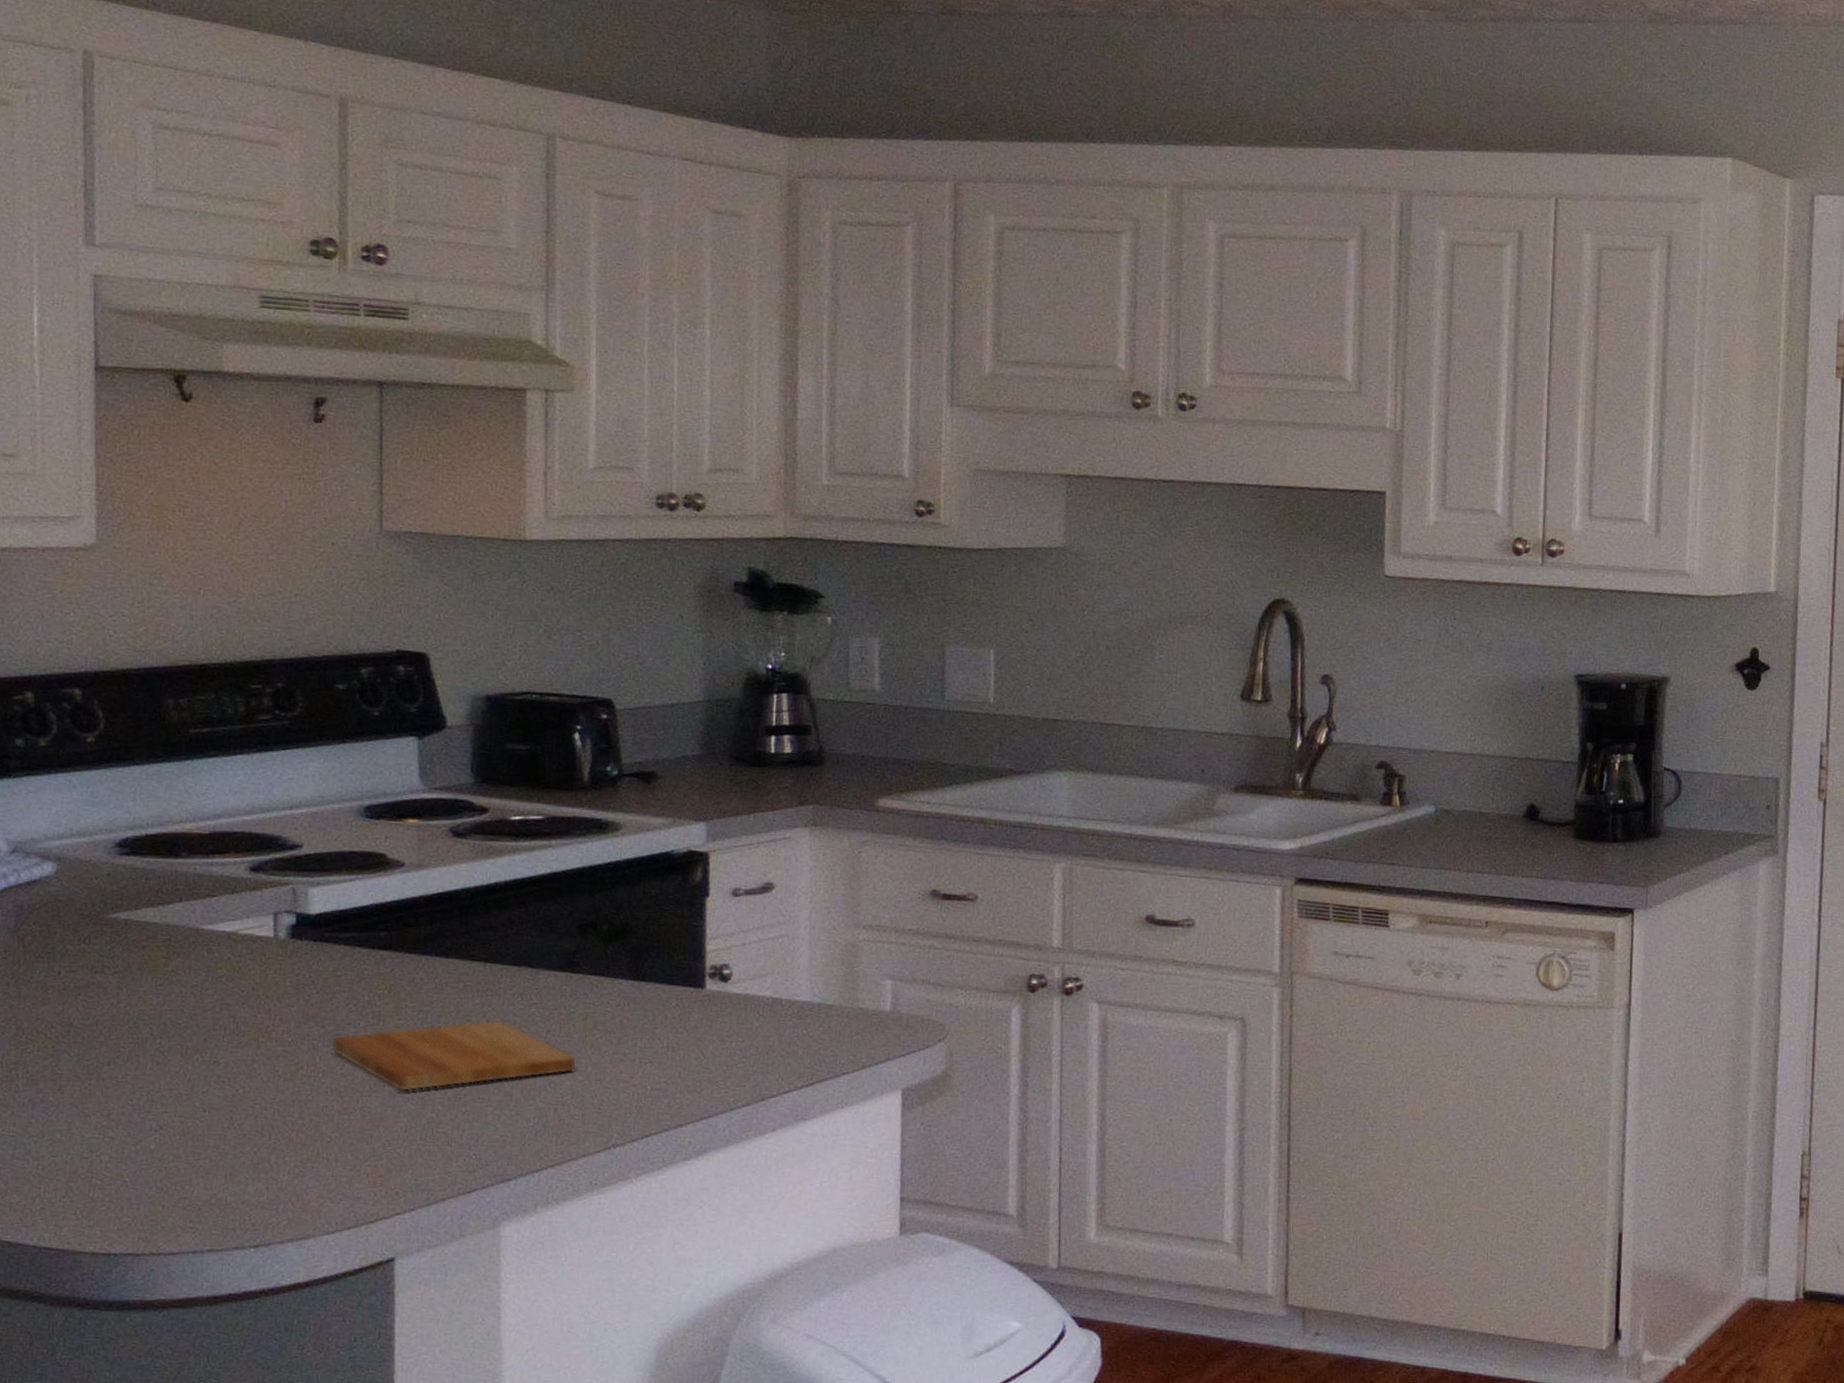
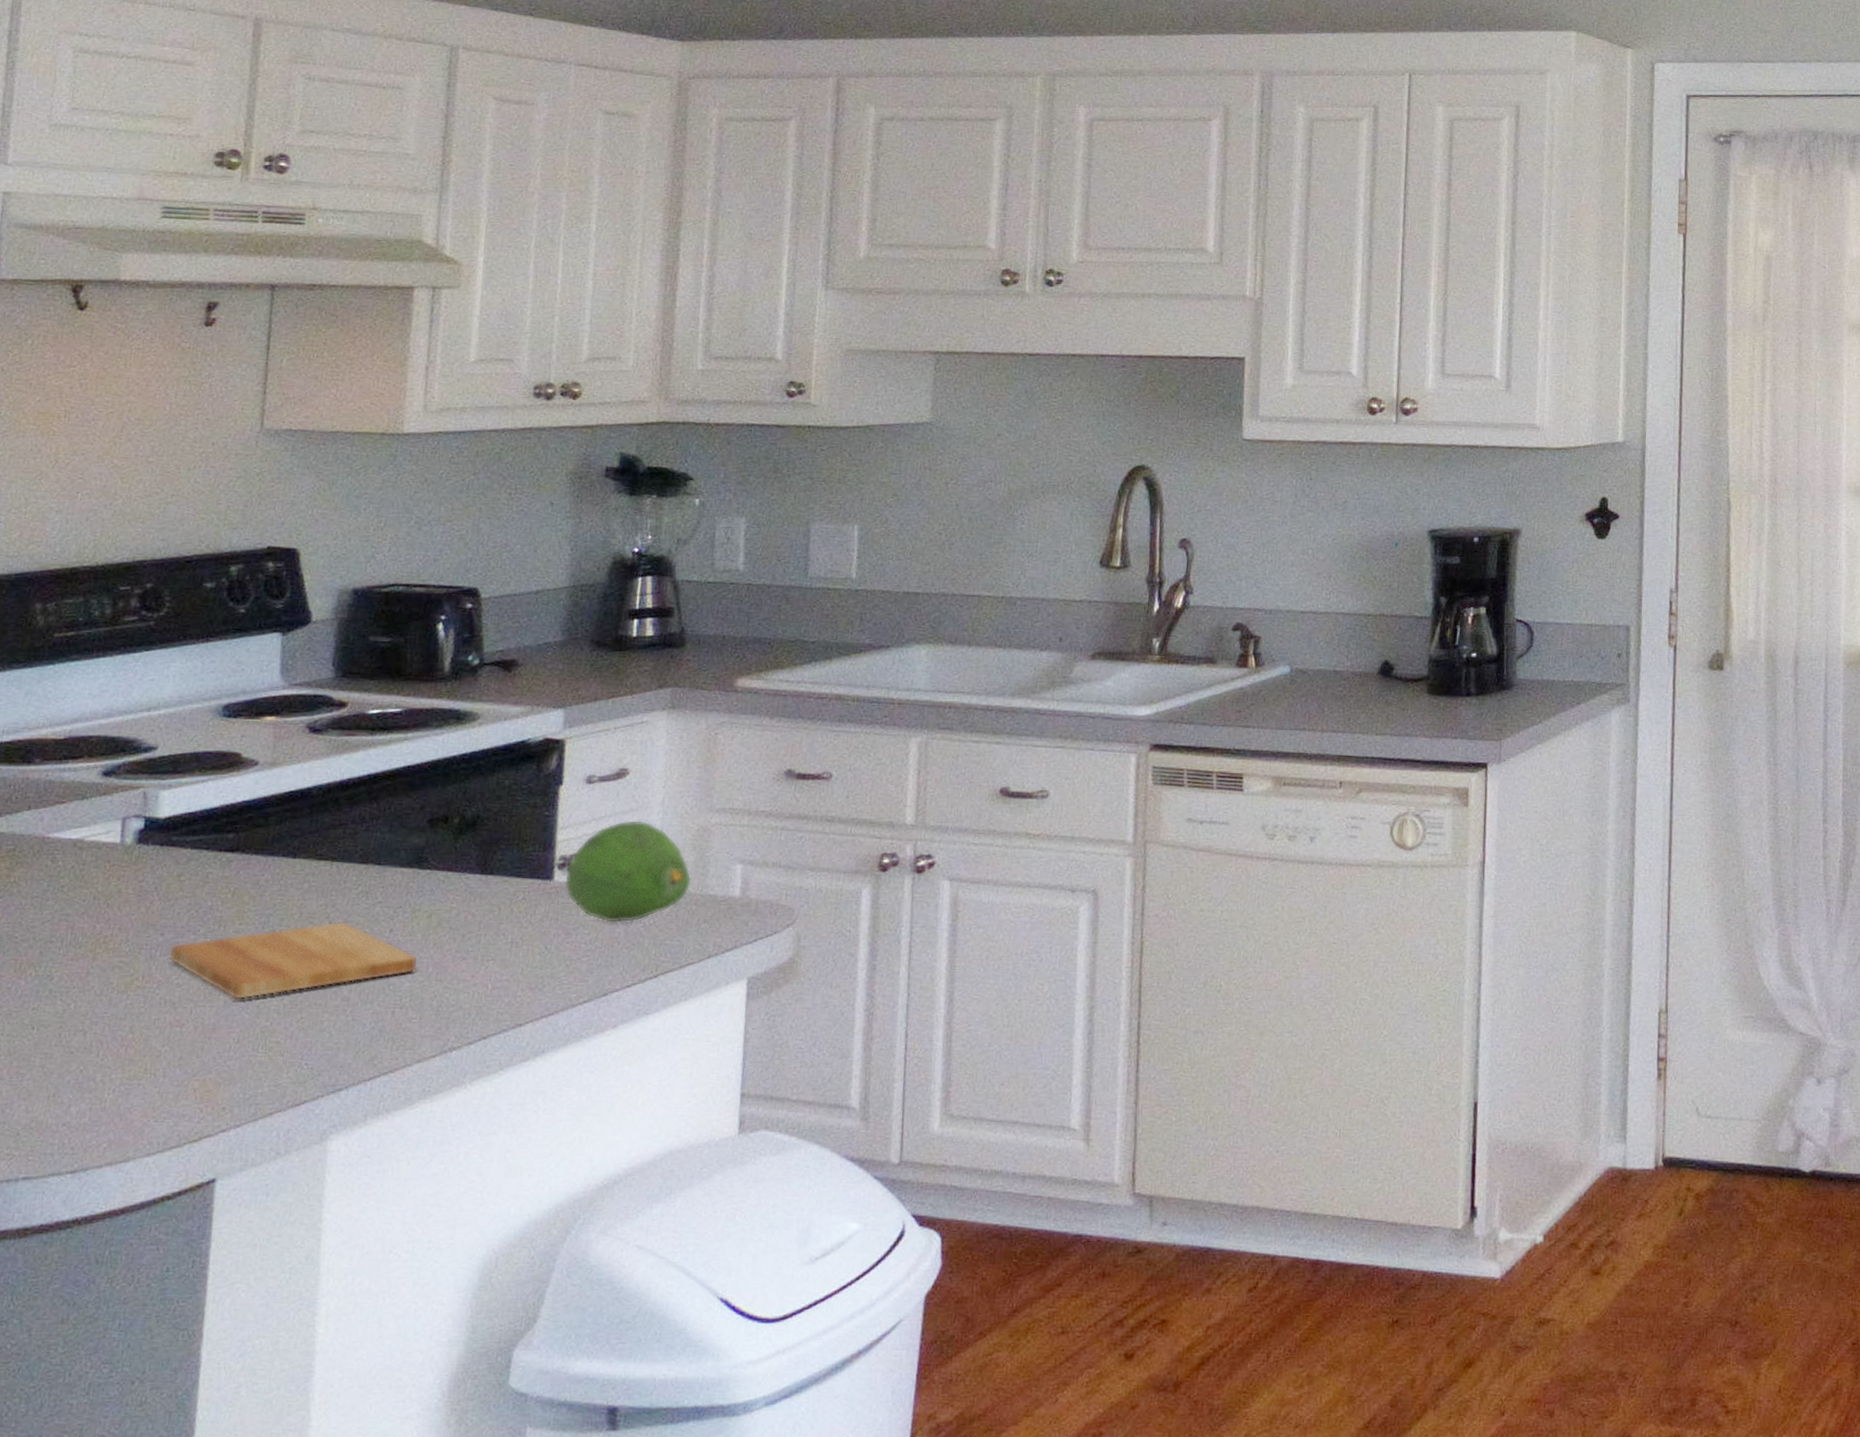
fruit: none [716,933,842,1033] -> present [564,819,692,924]

